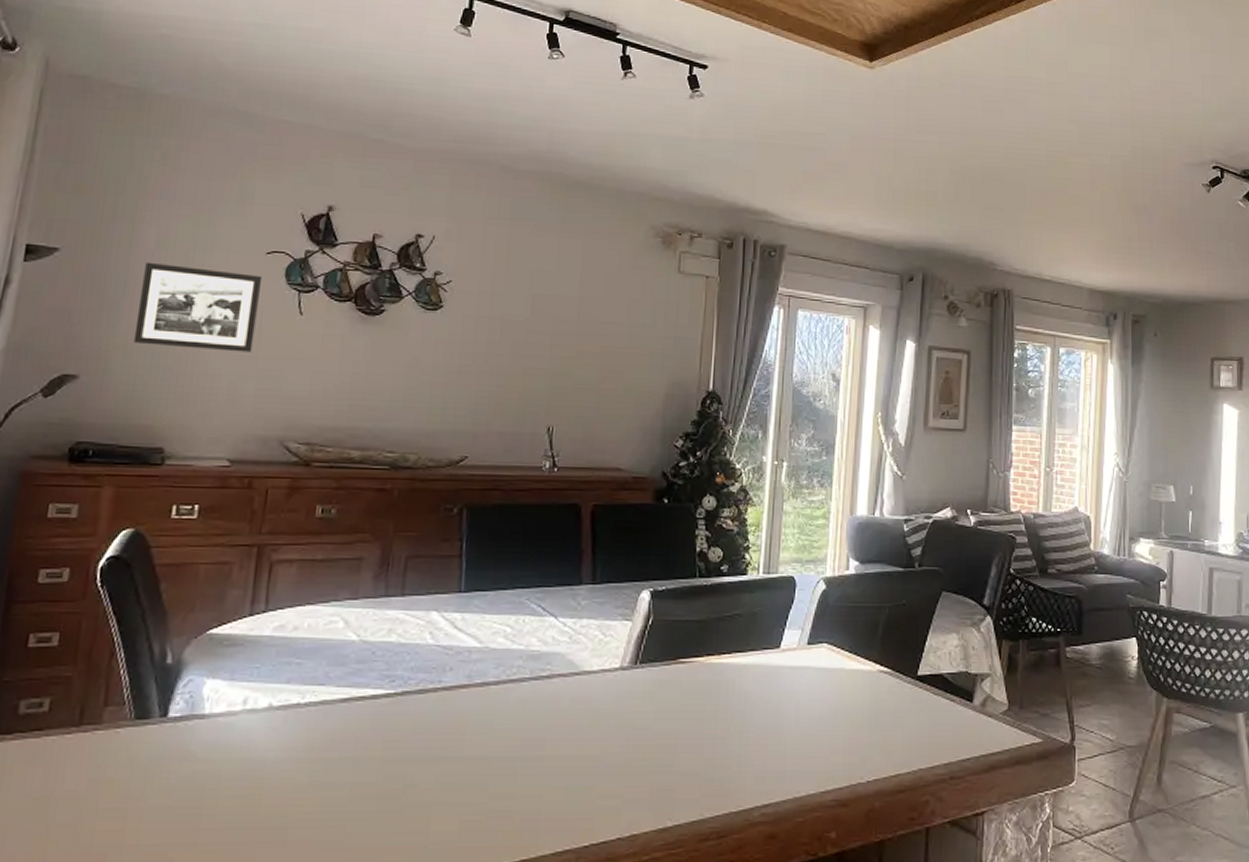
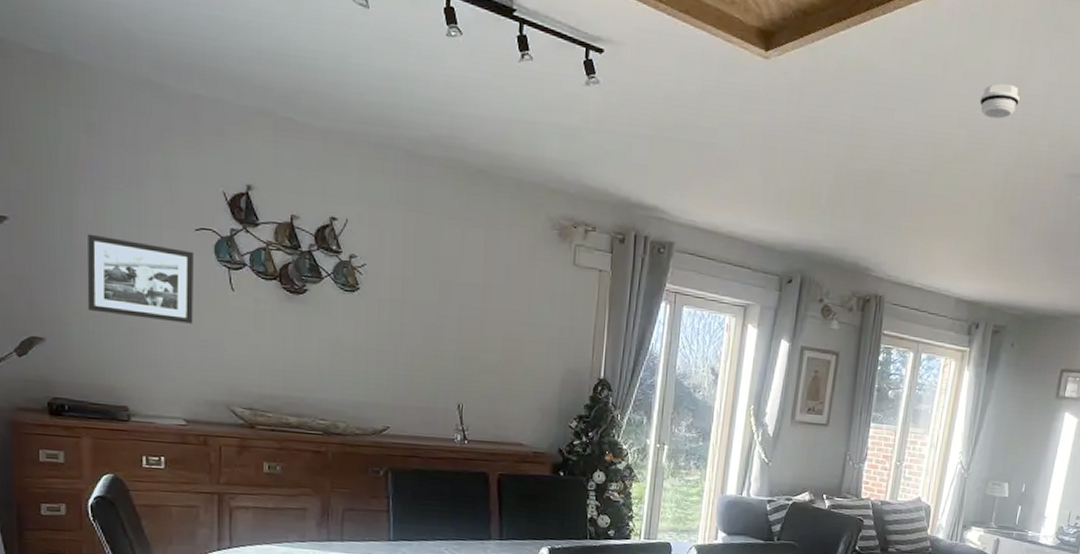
smoke detector: none [1088,83,1127,115] -> present [980,83,1020,119]

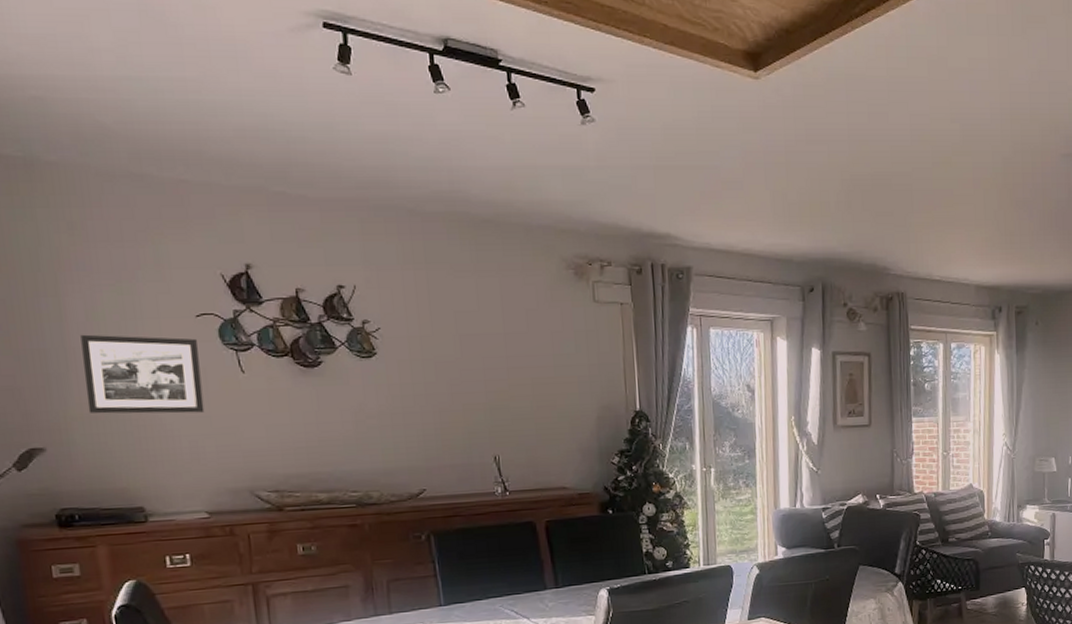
smoke detector: present [980,83,1020,119] -> none [968,77,1005,110]

